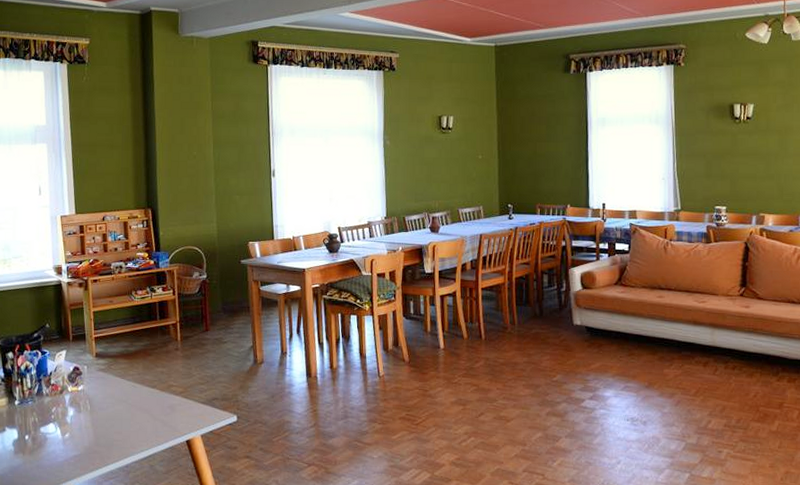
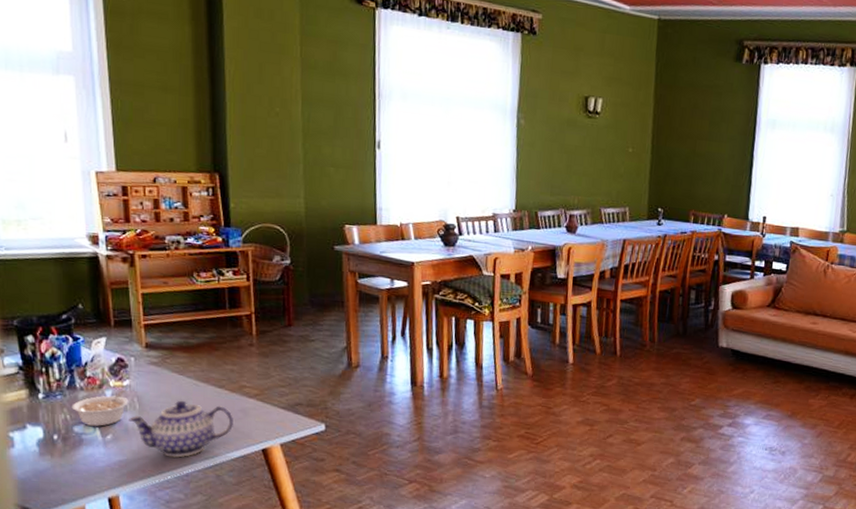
legume: none [39,393,83,427] -> present [72,389,129,427]
teapot: none [82,400,163,451] -> present [129,400,233,458]

